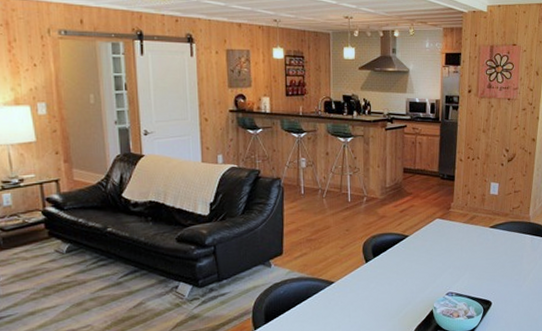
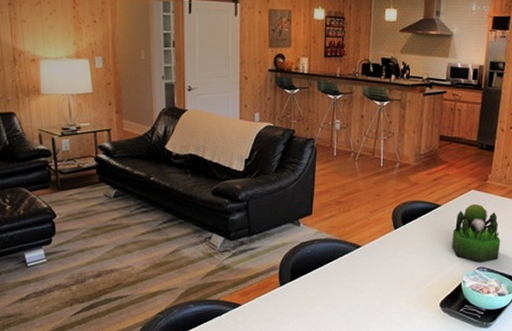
plant: none [421,231,466,288] -> present [452,203,501,263]

